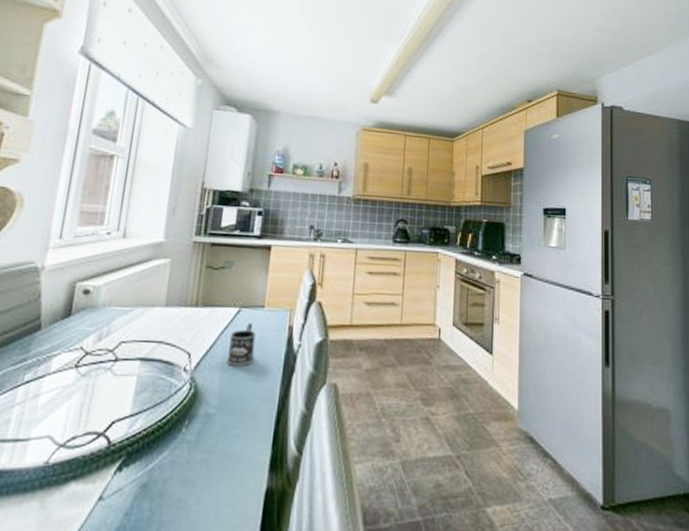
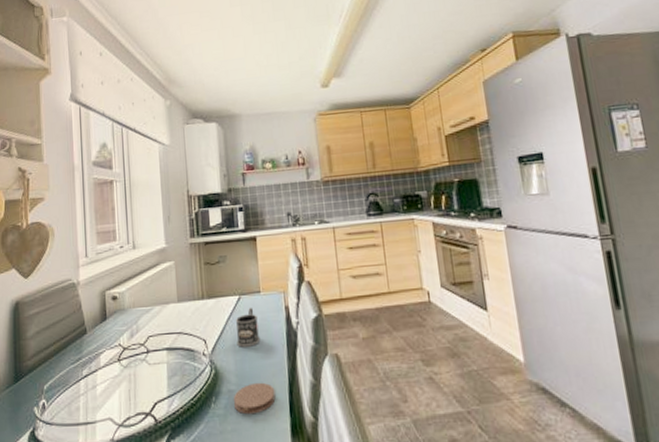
coaster: none [208,407,260,444] -> present [233,382,276,415]

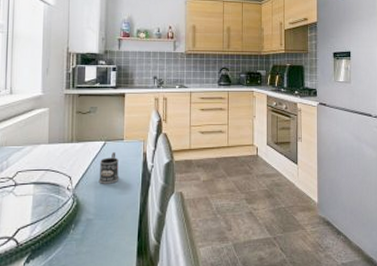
coaster: present [233,382,276,415] -> none [90,213,127,239]

